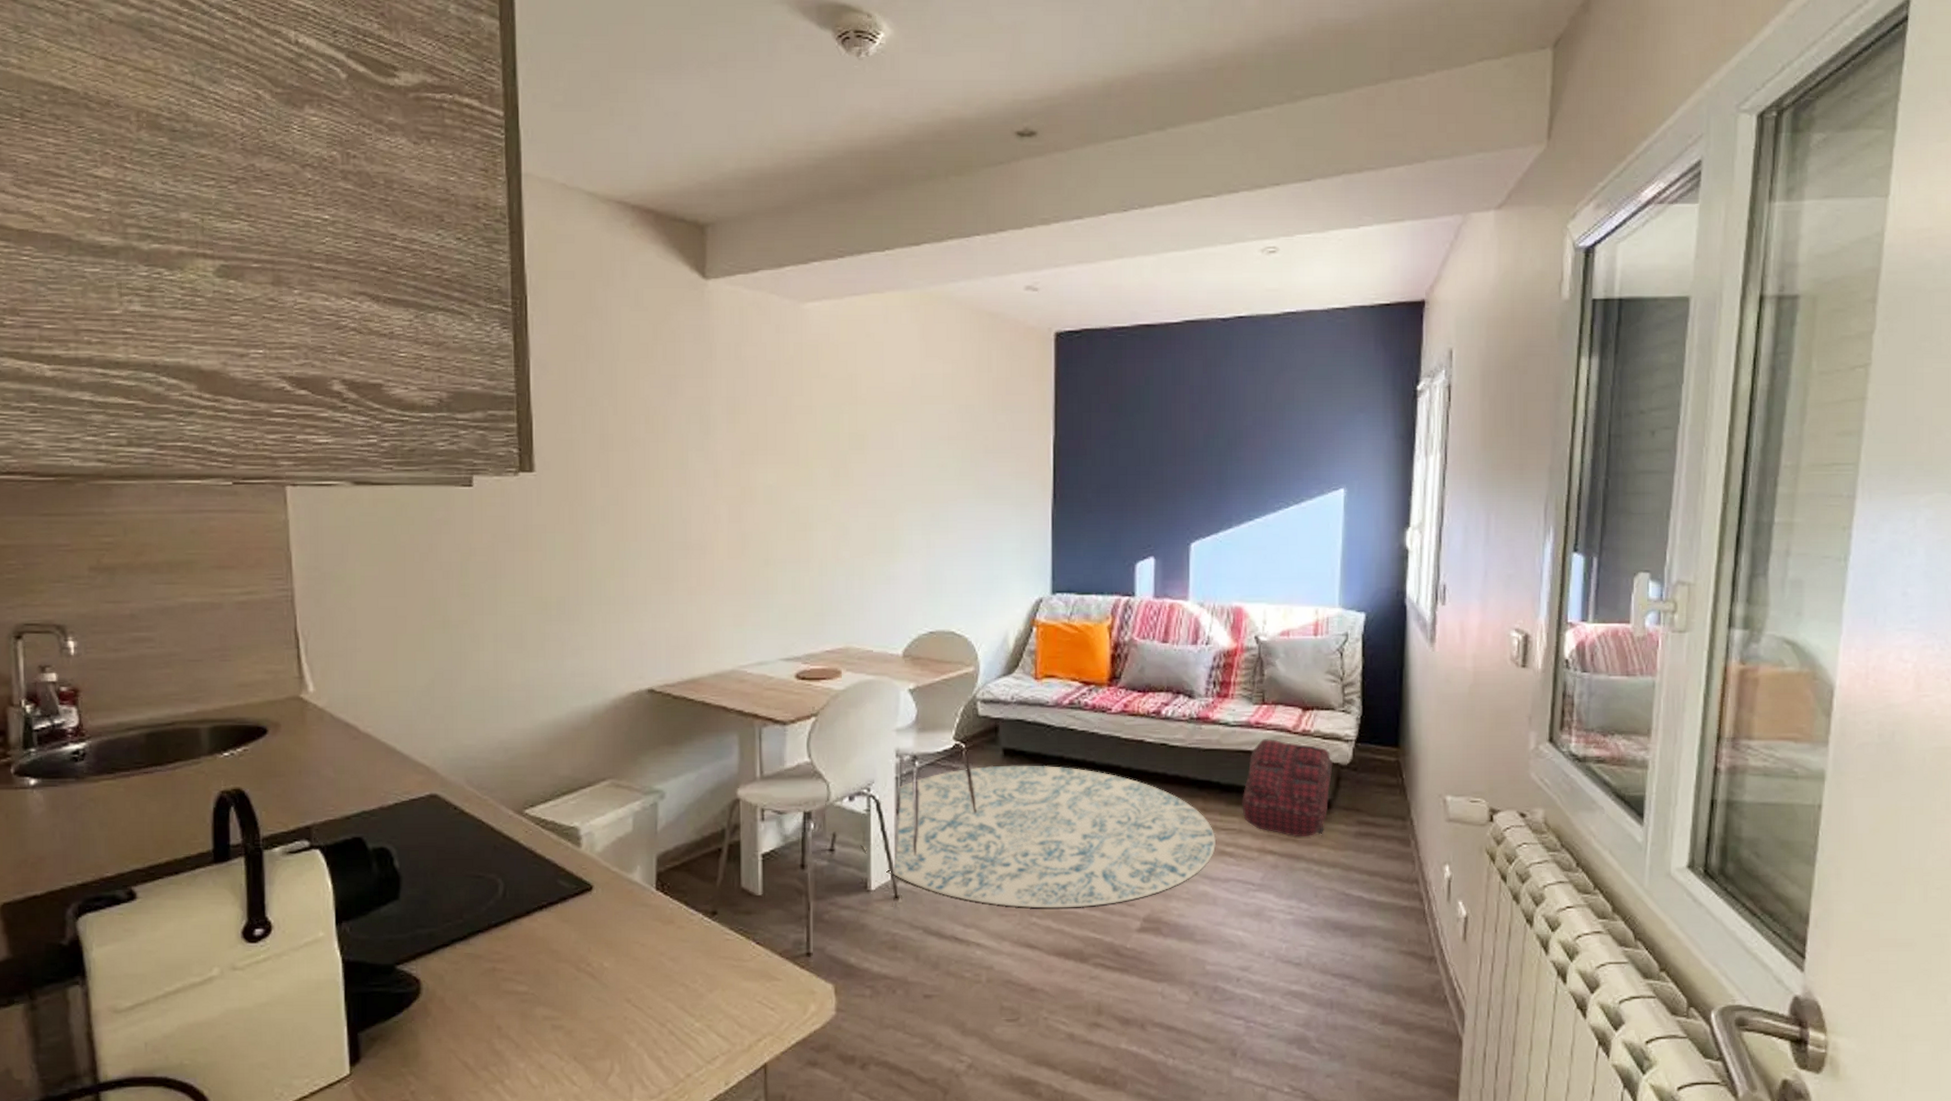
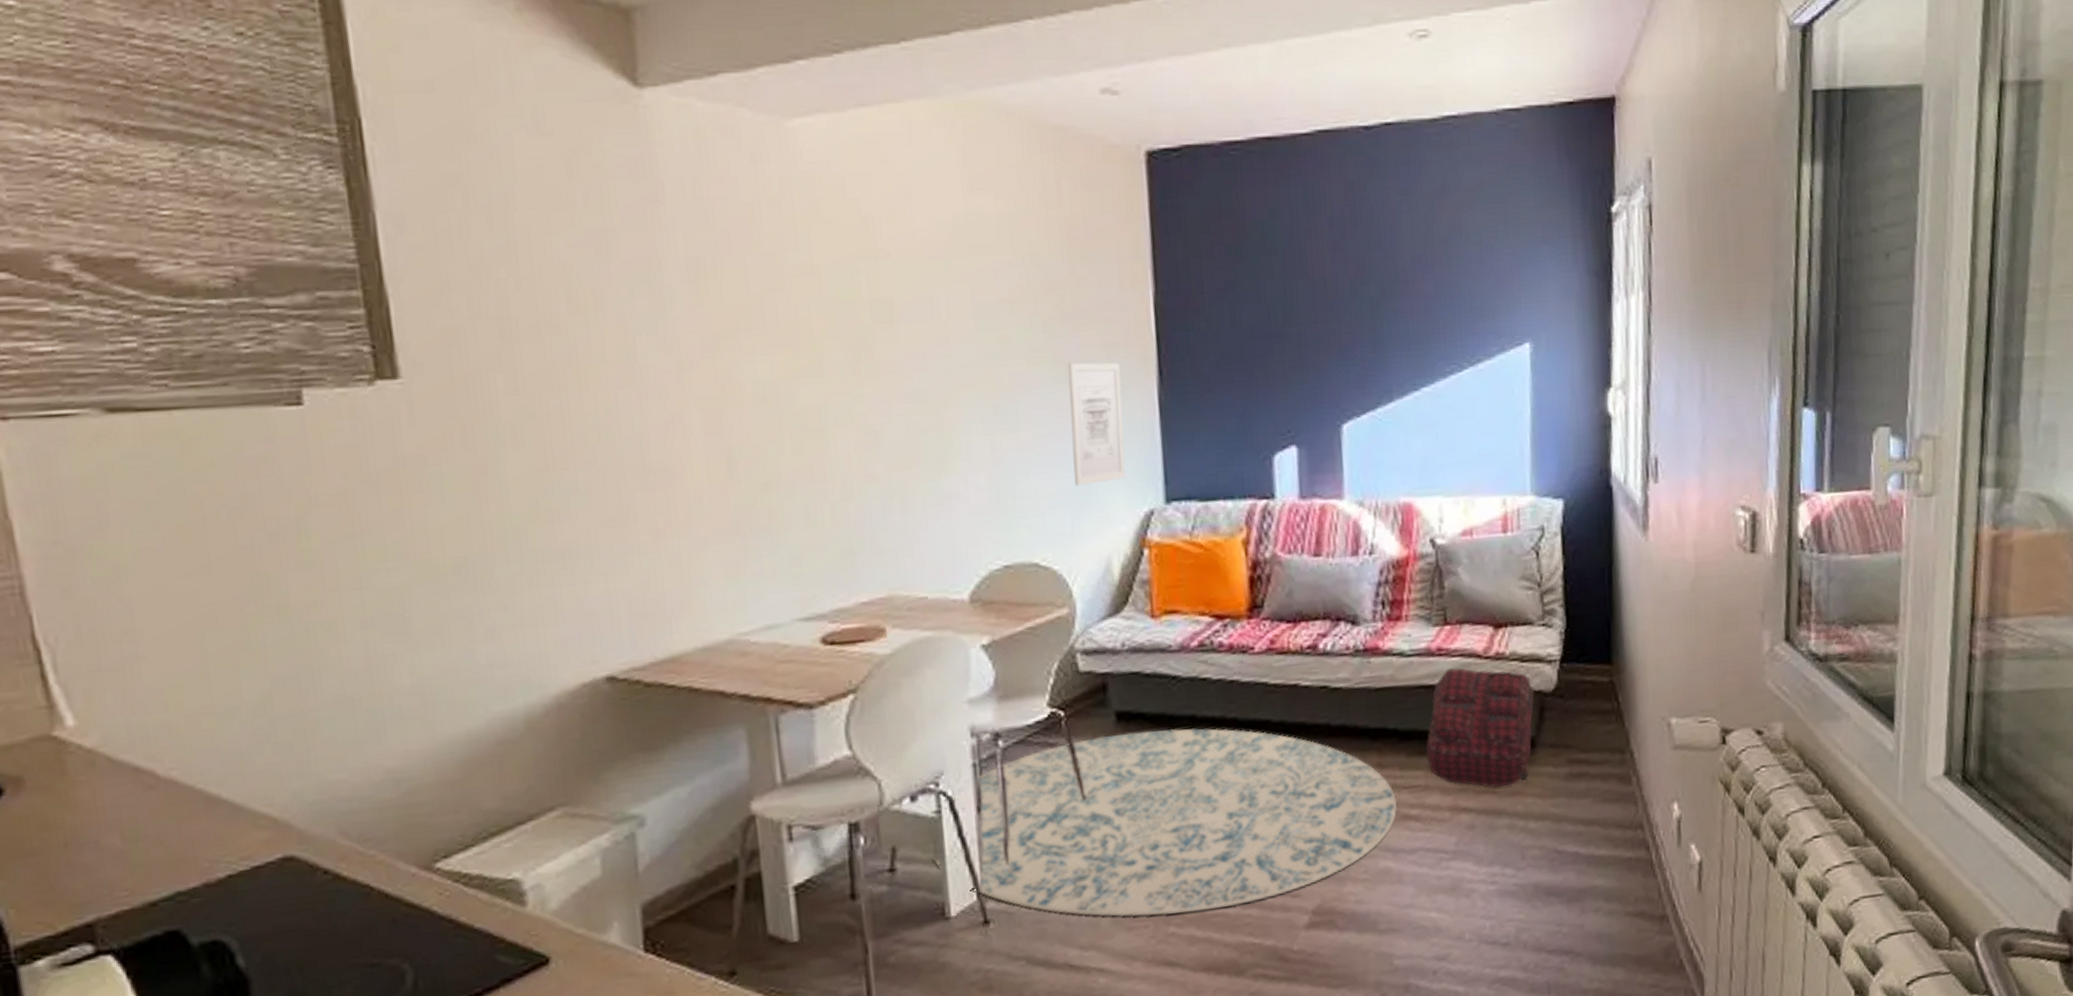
wall art: none [985,485,1025,577] -> present [1067,362,1126,487]

